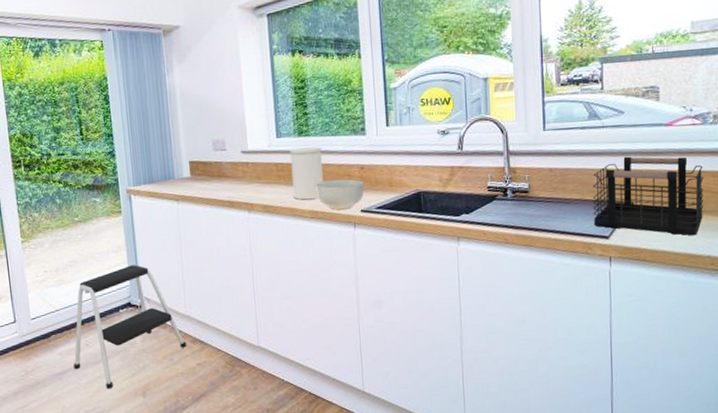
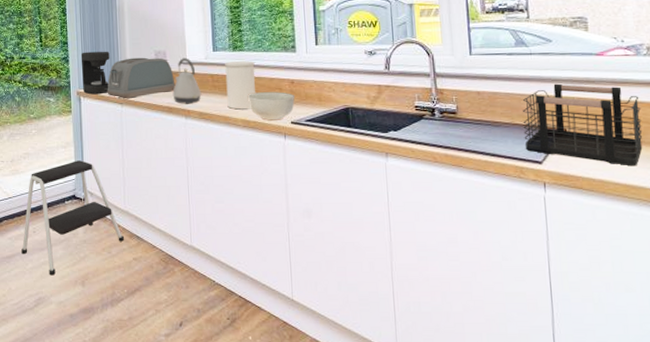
coffee maker: none [128,142,163,192] -> present [80,51,110,95]
toaster: none [160,147,237,194] -> present [107,57,176,98]
kettle: none [233,146,266,198] -> present [172,58,202,104]

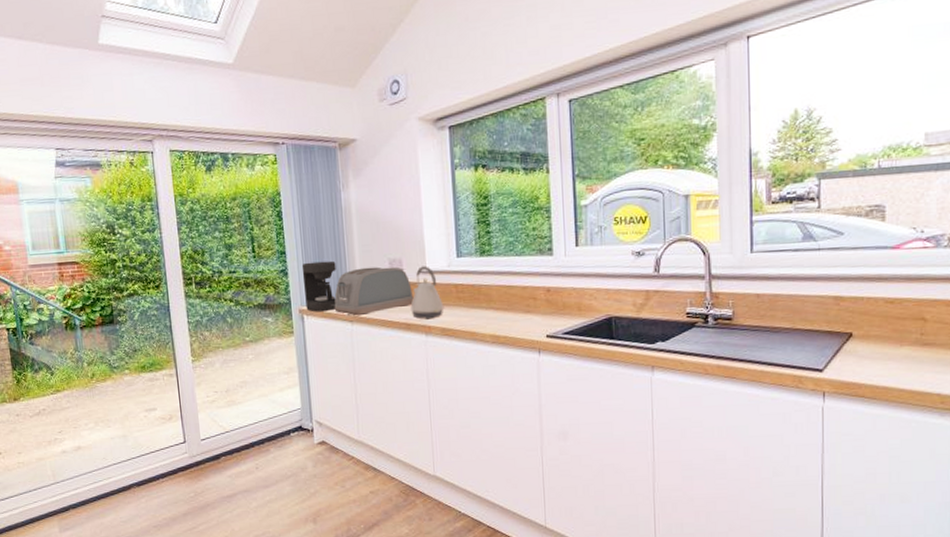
step stool: present [21,160,124,276] -> none [243,387,359,514]
canister: present [225,61,256,110] -> none [471,267,507,324]
bowl: present [248,92,296,121] -> none [498,301,552,335]
dish rack: present [523,83,643,166] -> none [805,282,935,371]

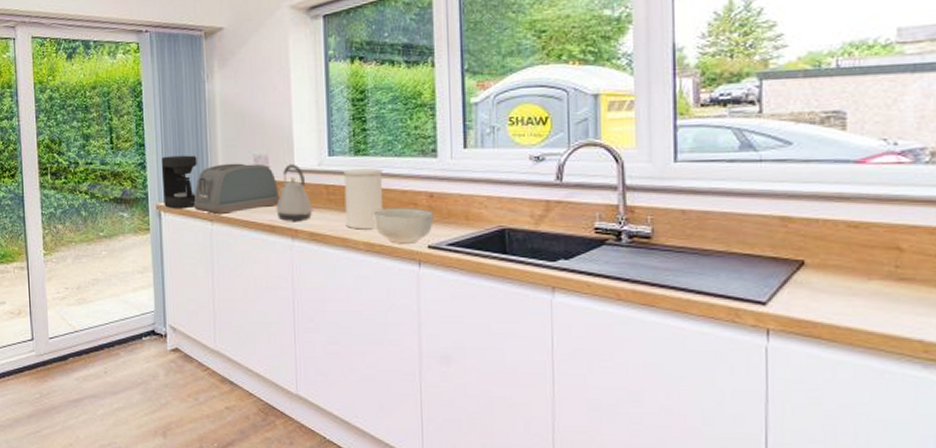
canister: none [471,267,507,324] -> present [344,168,384,230]
bowl: none [498,301,552,335] -> present [373,208,435,244]

